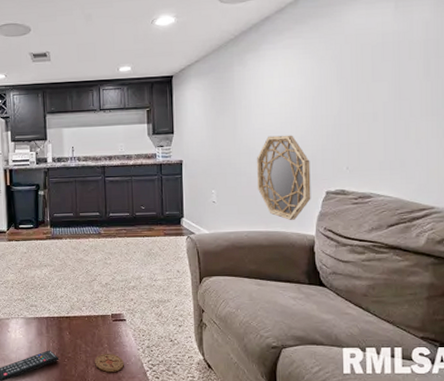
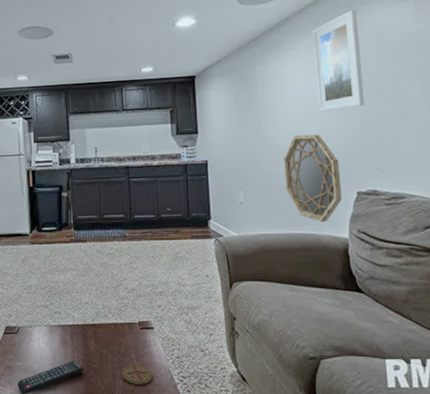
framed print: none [291,9,338,113] -> present [312,9,365,112]

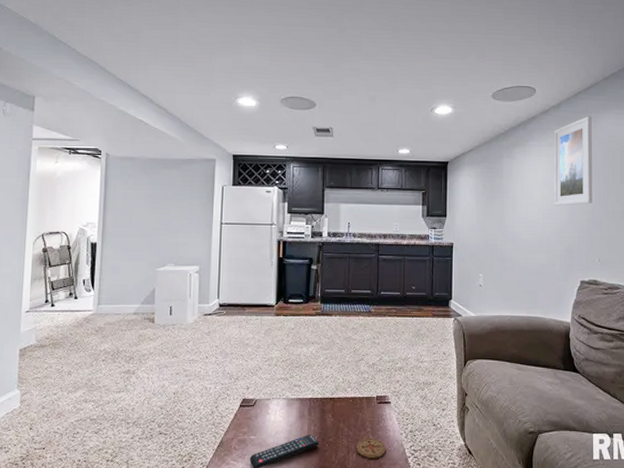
home mirror: present [284,134,342,222] -> none [521,225,568,307]

